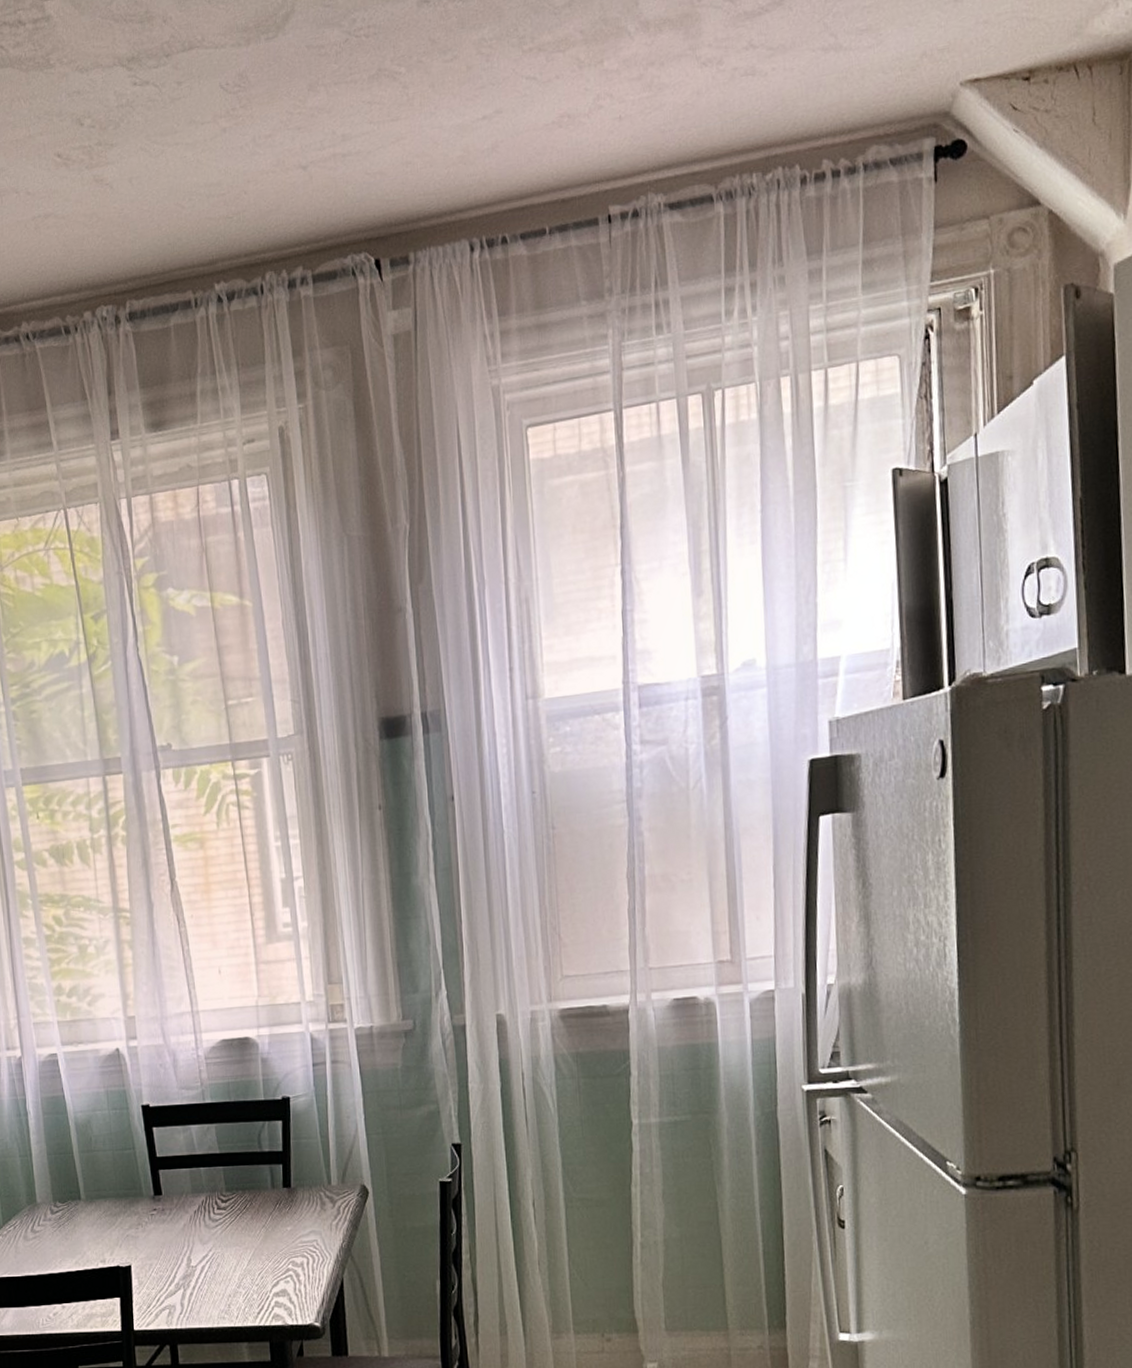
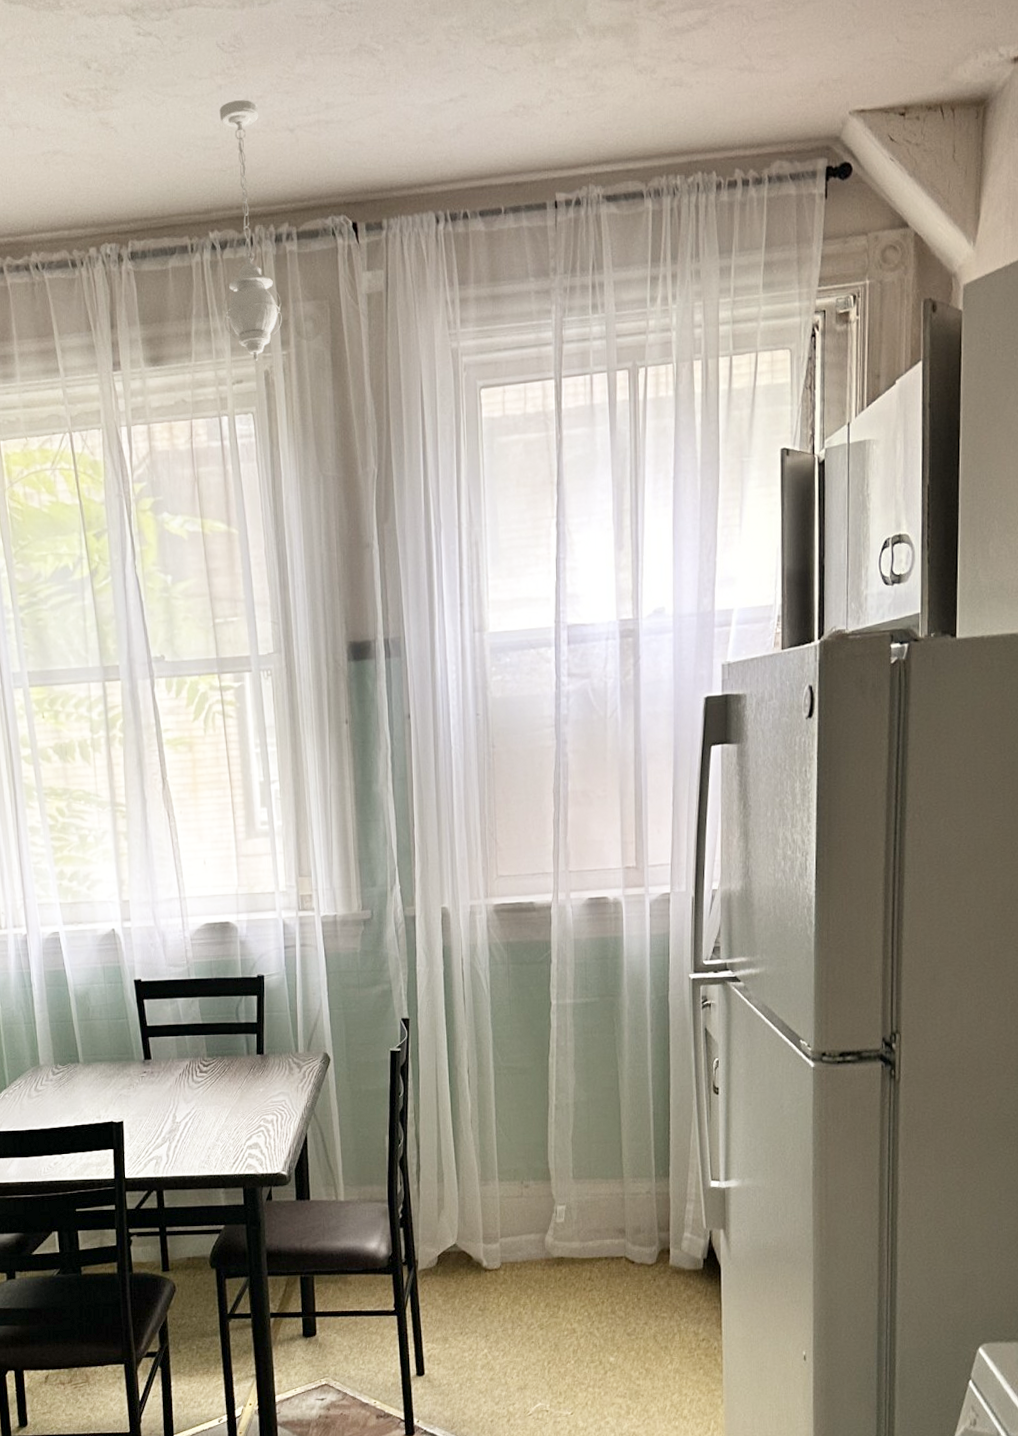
pendant light: none [224,140,298,417] -> present [219,100,282,361]

